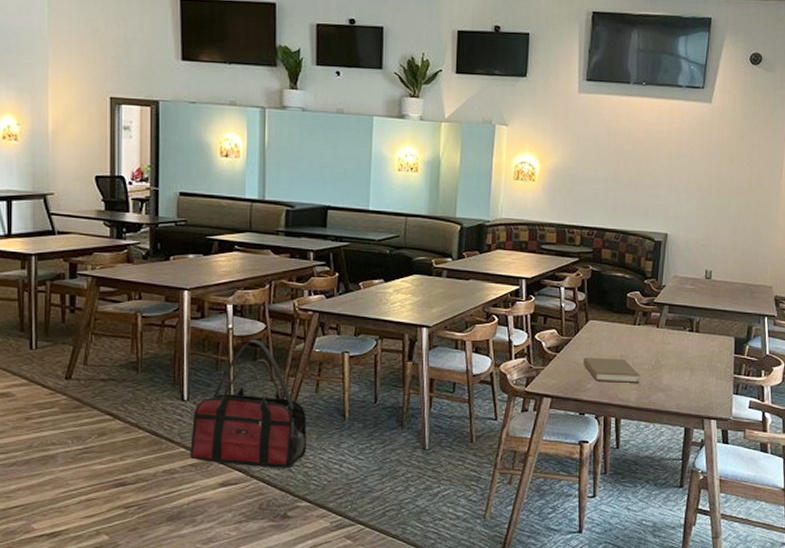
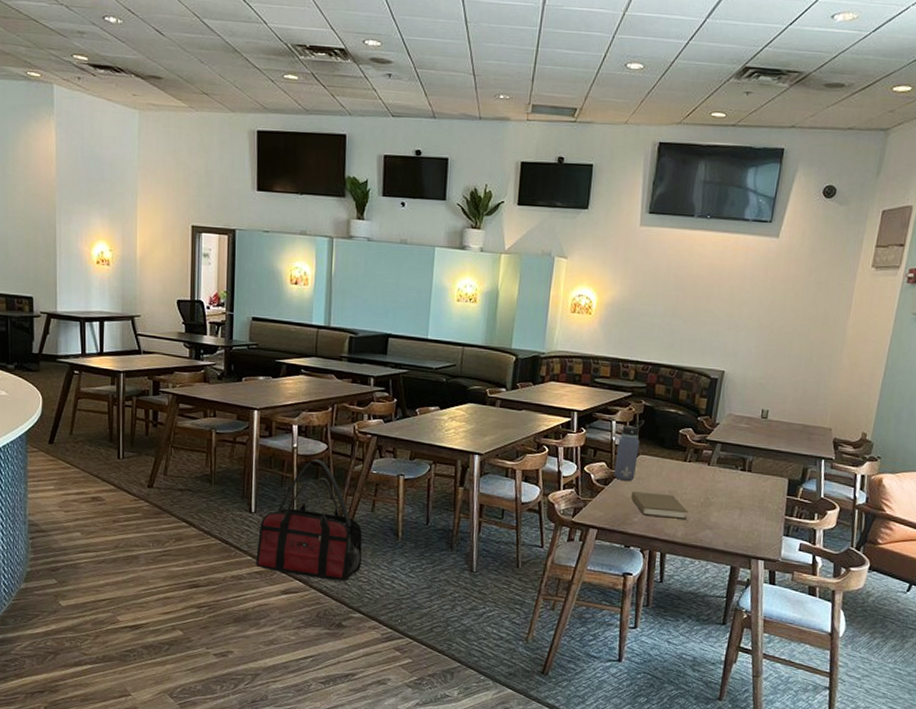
water bottle: none [565,285,593,347] -> present [614,420,645,481]

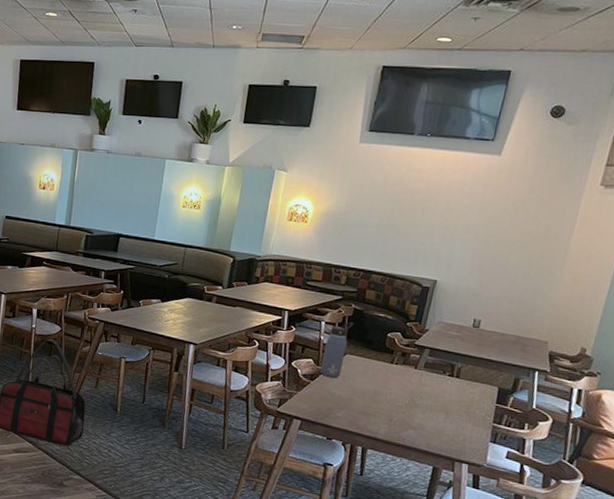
book: present [630,491,688,519] -> none [335,388,392,418]

